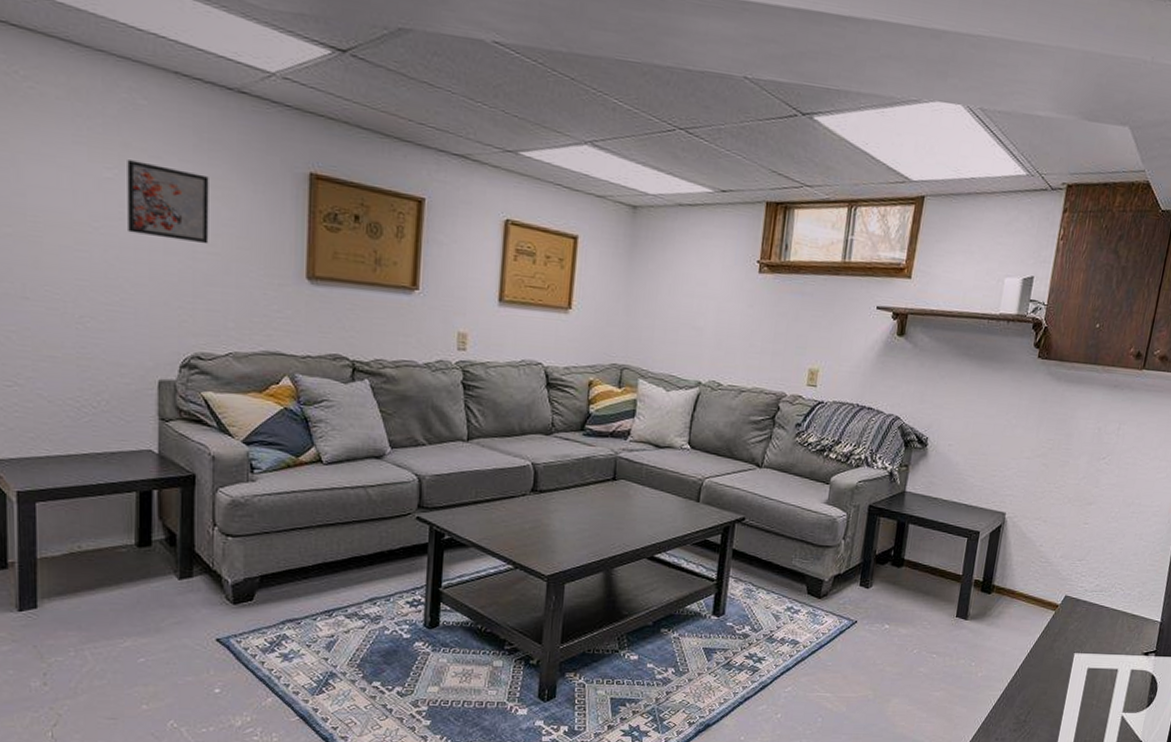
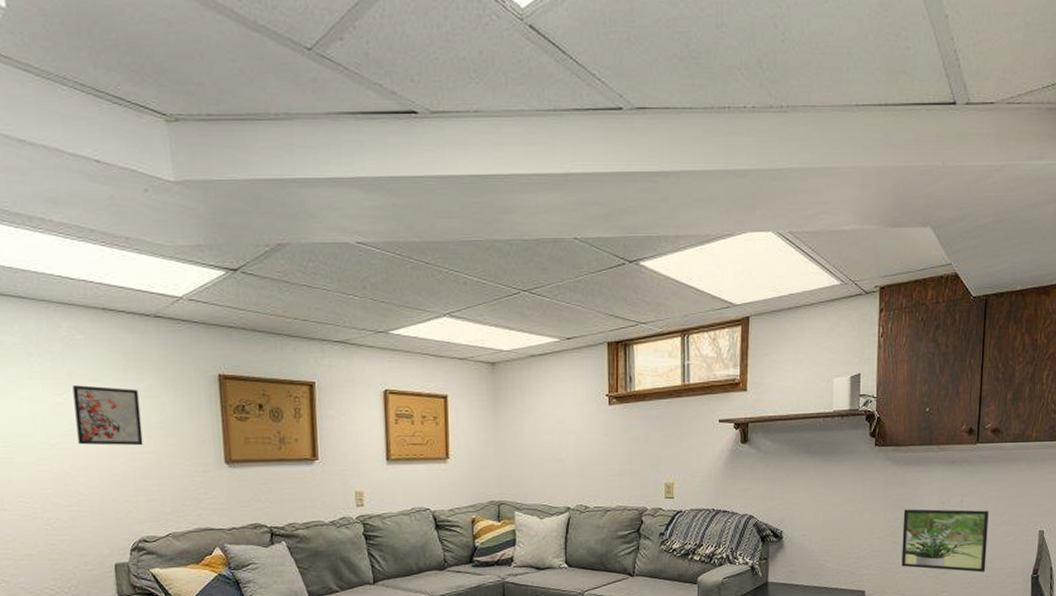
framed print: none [1047,430,1144,508] -> present [901,509,989,573]

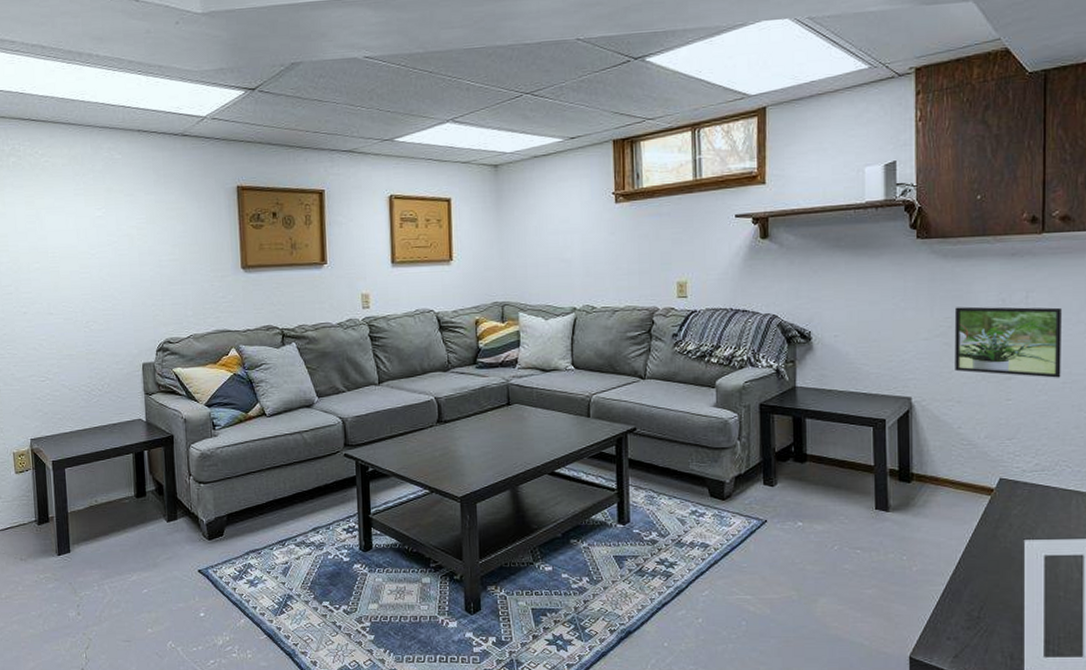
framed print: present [72,385,143,446] -> none [111,200,170,254]

